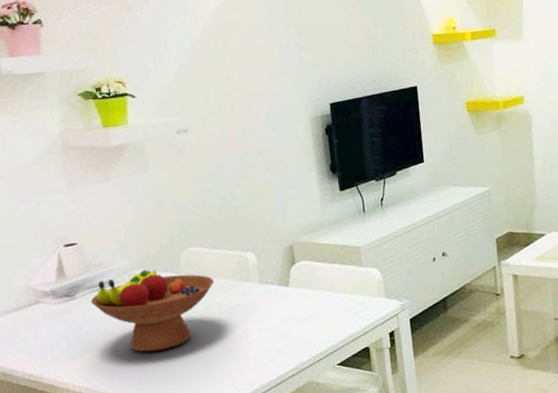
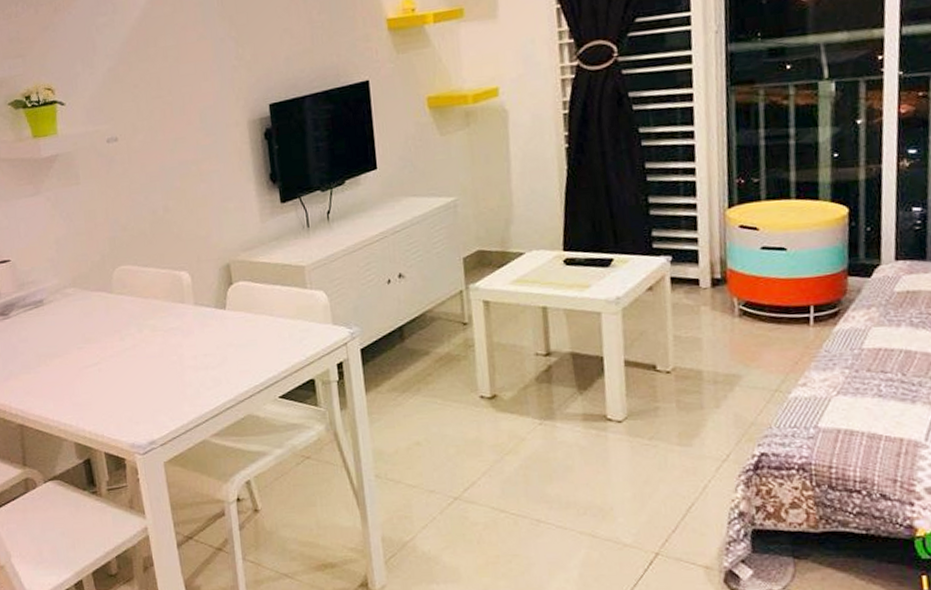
fruit bowl: present [90,269,215,352] -> none [24,288,148,376]

